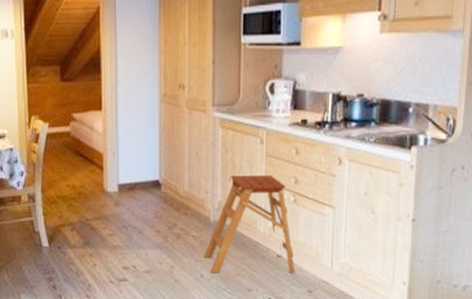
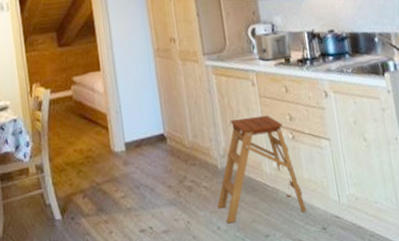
toaster: none [271,89,312,121] -> present [254,31,292,62]

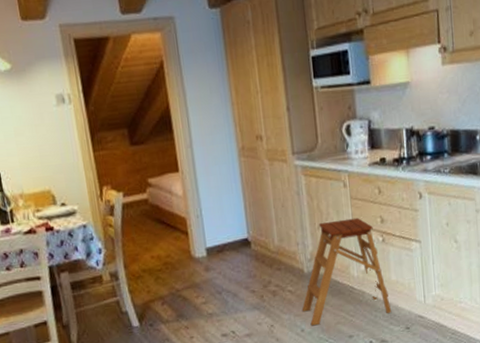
toaster: present [254,31,292,62] -> none [349,127,388,162]

